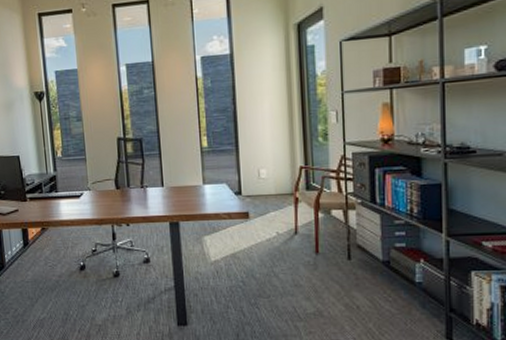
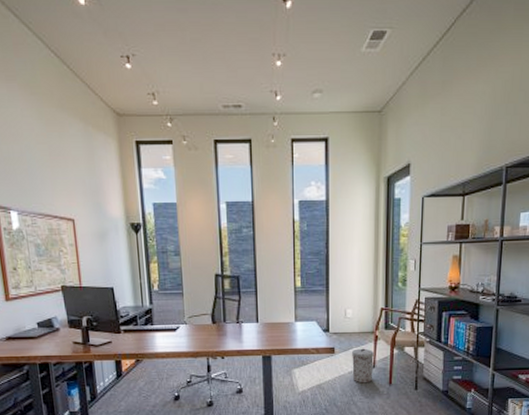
trash can: none [268,212,296,252] -> present [351,348,374,383]

